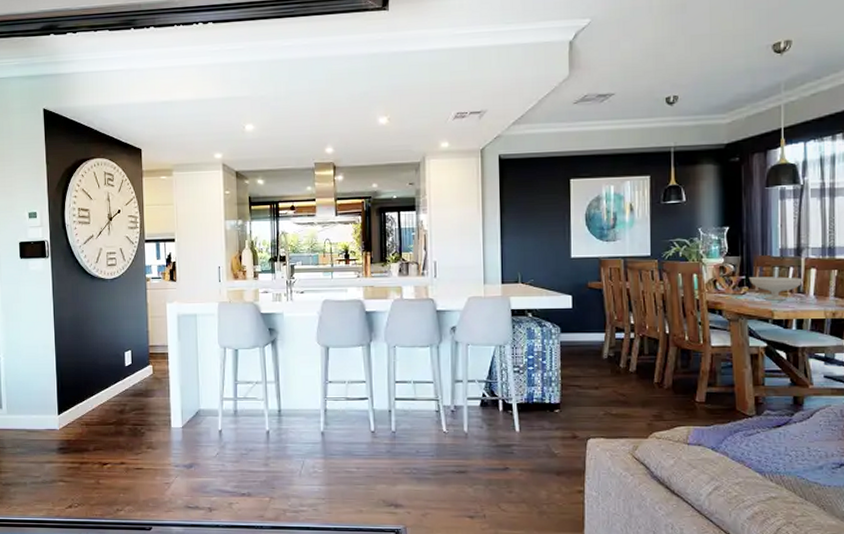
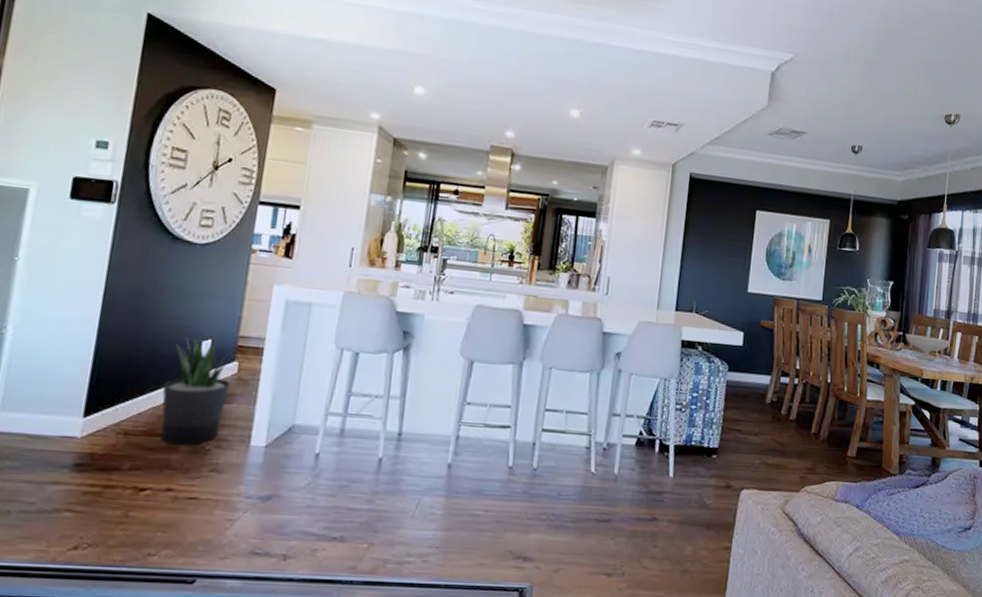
planter: none [104,351,150,431] -> present [159,337,231,446]

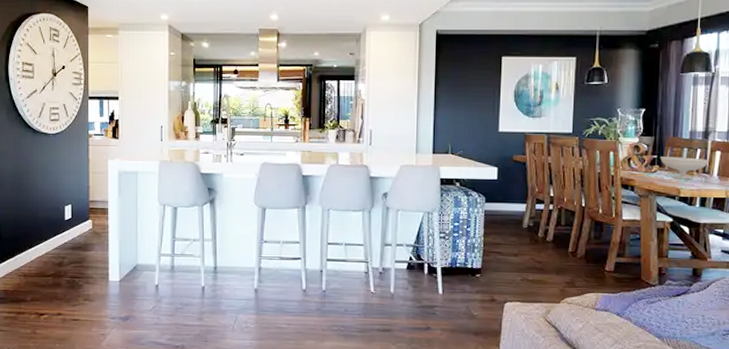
planter: present [159,337,231,446] -> none [43,204,89,283]

